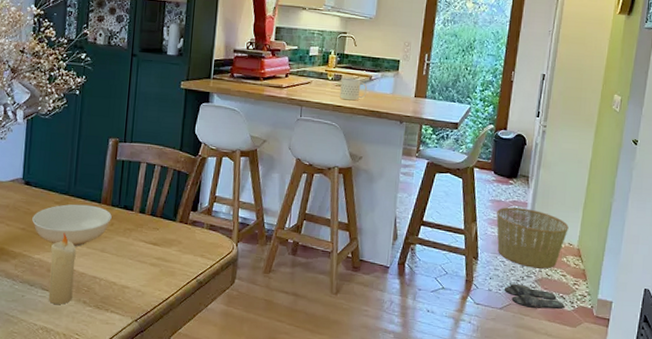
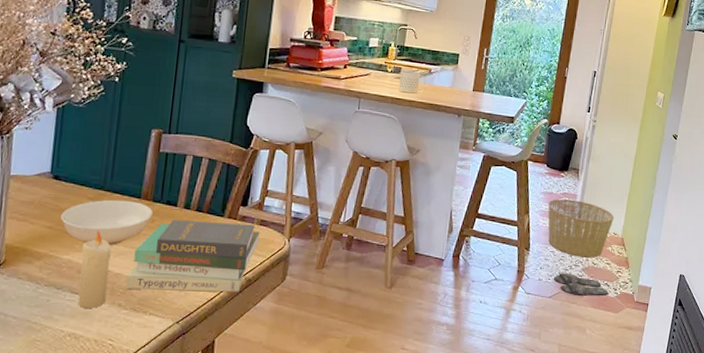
books: none [89,224,210,294] -> present [125,220,260,292]

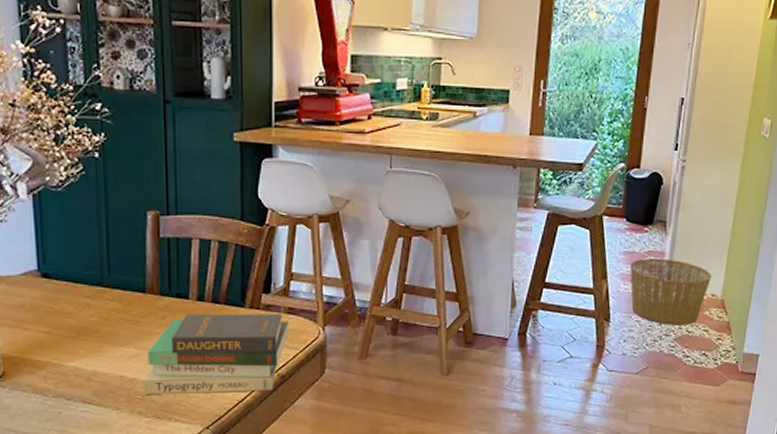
bowl: present [61,199,153,246] -> none [58,296,162,349]
candle: present [77,231,112,309] -> none [87,333,124,420]
mug: present [399,70,426,94] -> none [438,115,470,144]
slippers: present [554,272,609,296] -> none [641,344,707,369]

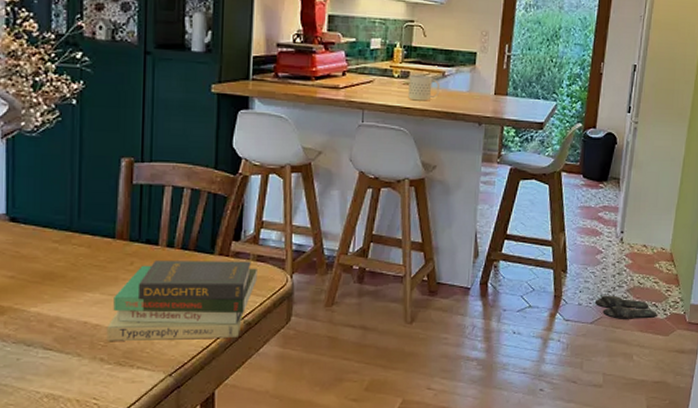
mug: none [438,115,470,144] -> present [408,74,439,101]
basket: present [630,259,712,325] -> none [586,213,661,277]
slippers: none [641,344,707,369] -> present [595,295,657,319]

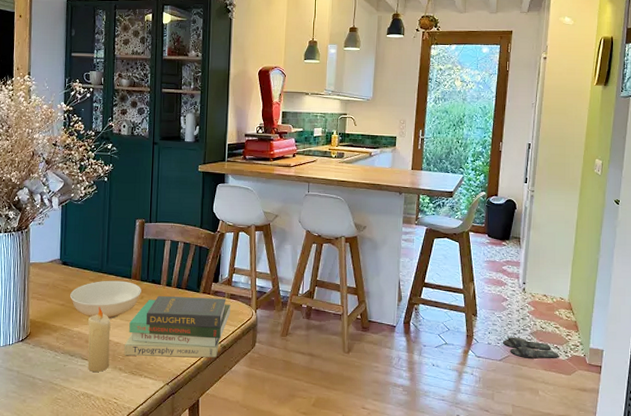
bowl: none [23,241,131,294] -> present [70,280,141,319]
candle: none [51,278,86,366] -> present [87,307,111,373]
mug: present [408,74,439,101] -> none [343,155,367,176]

